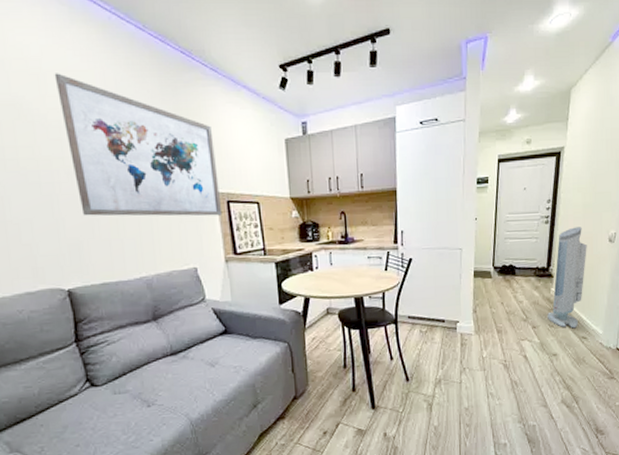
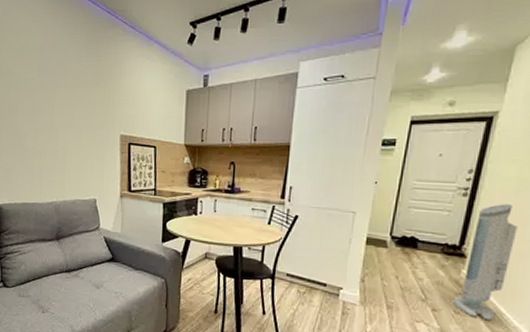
wall art: present [54,73,223,216] -> none [11,30,125,156]

